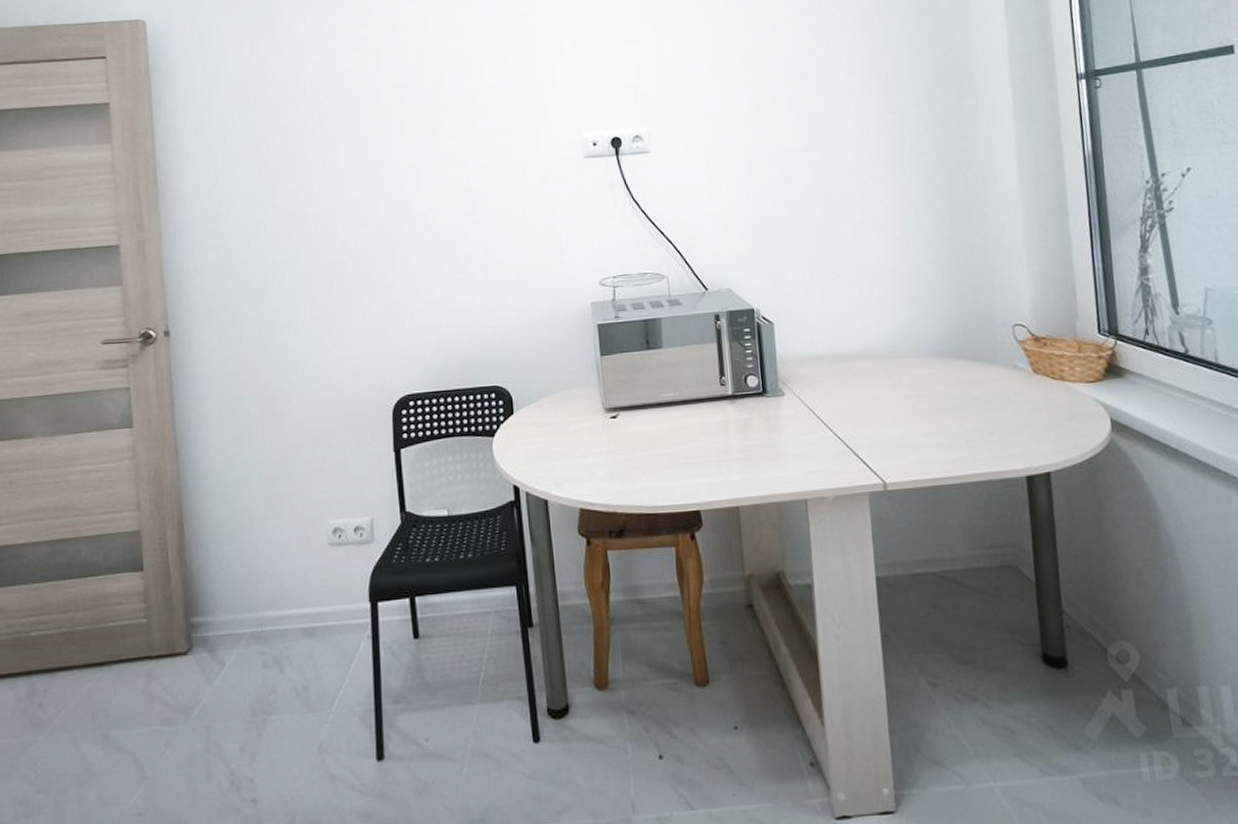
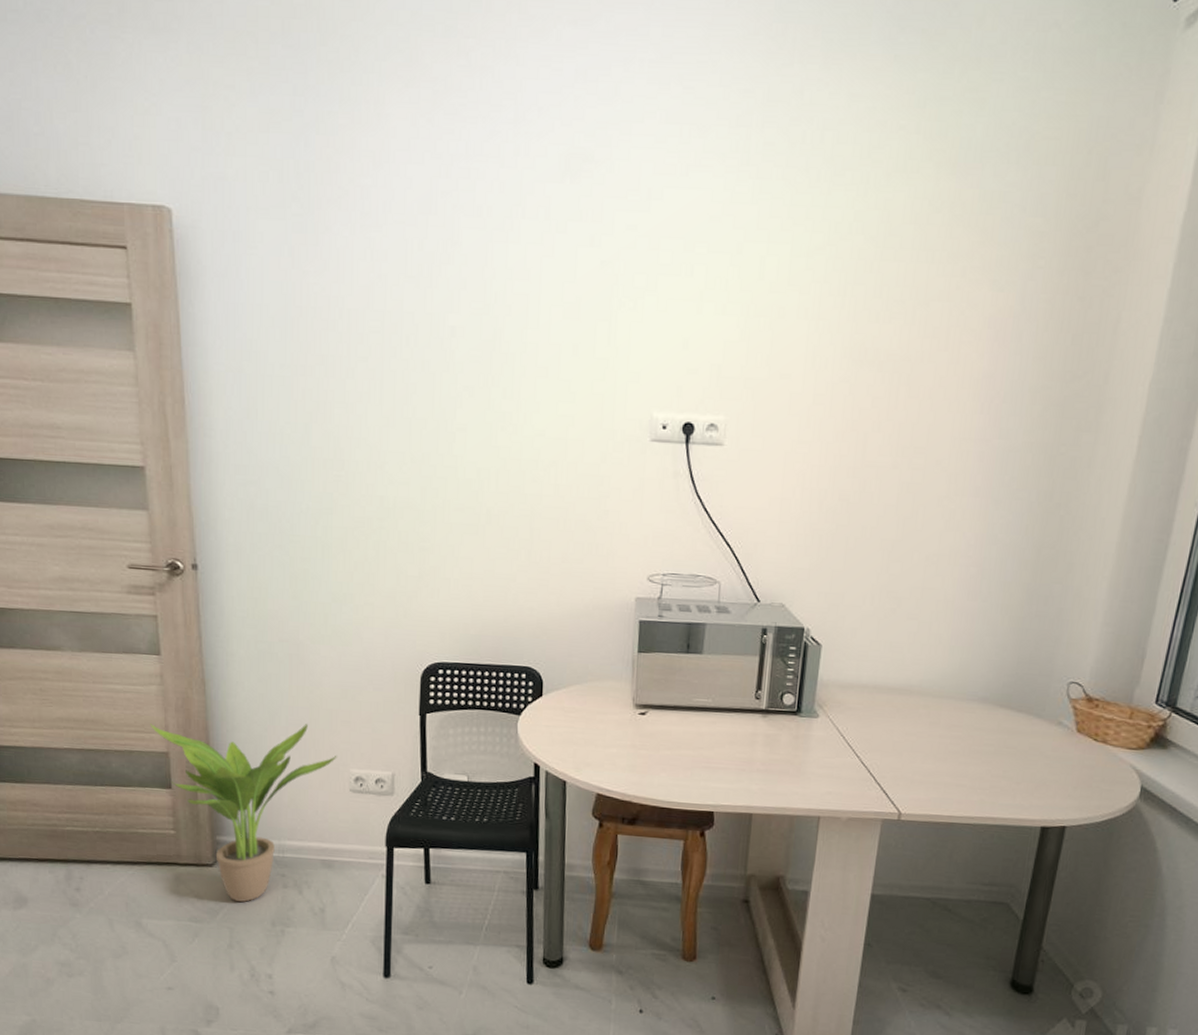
potted plant: none [122,478,314,692] -> present [151,724,337,902]

